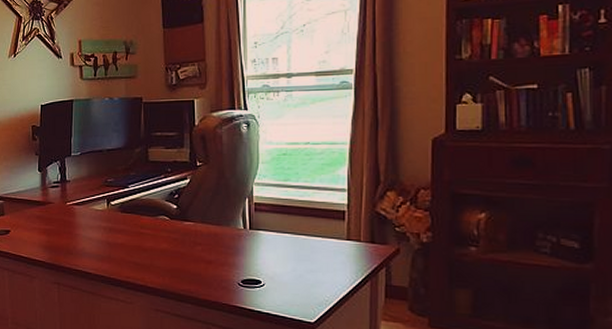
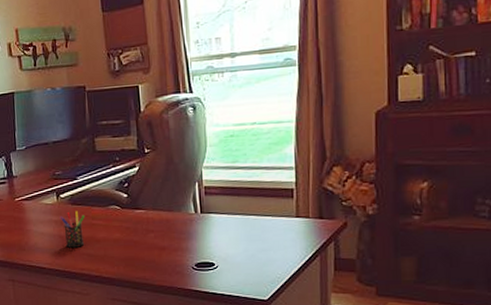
pen holder: none [109,219,134,255] -> present [60,211,85,248]

